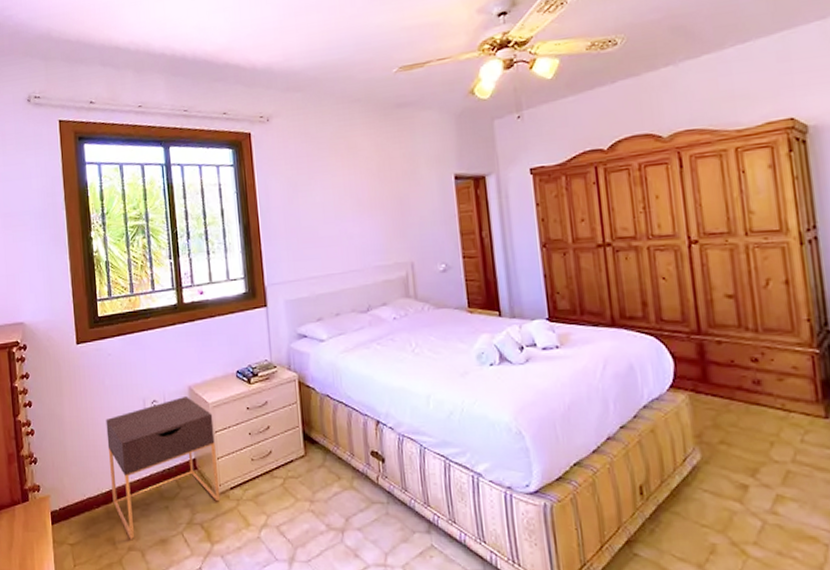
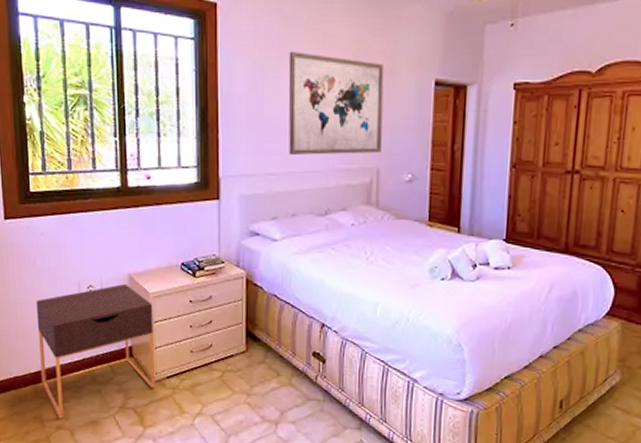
wall art: none [317,165,413,258] -> present [288,52,385,155]

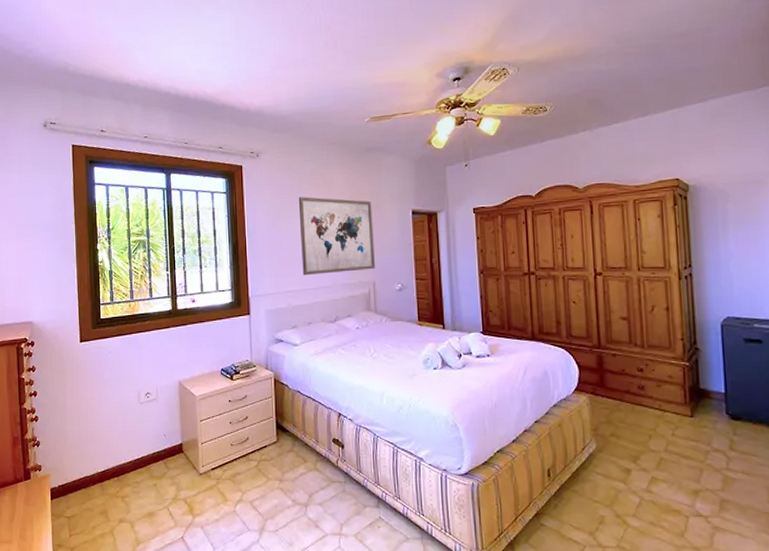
nightstand: present [36,283,156,420] -> none [104,389,203,514]

